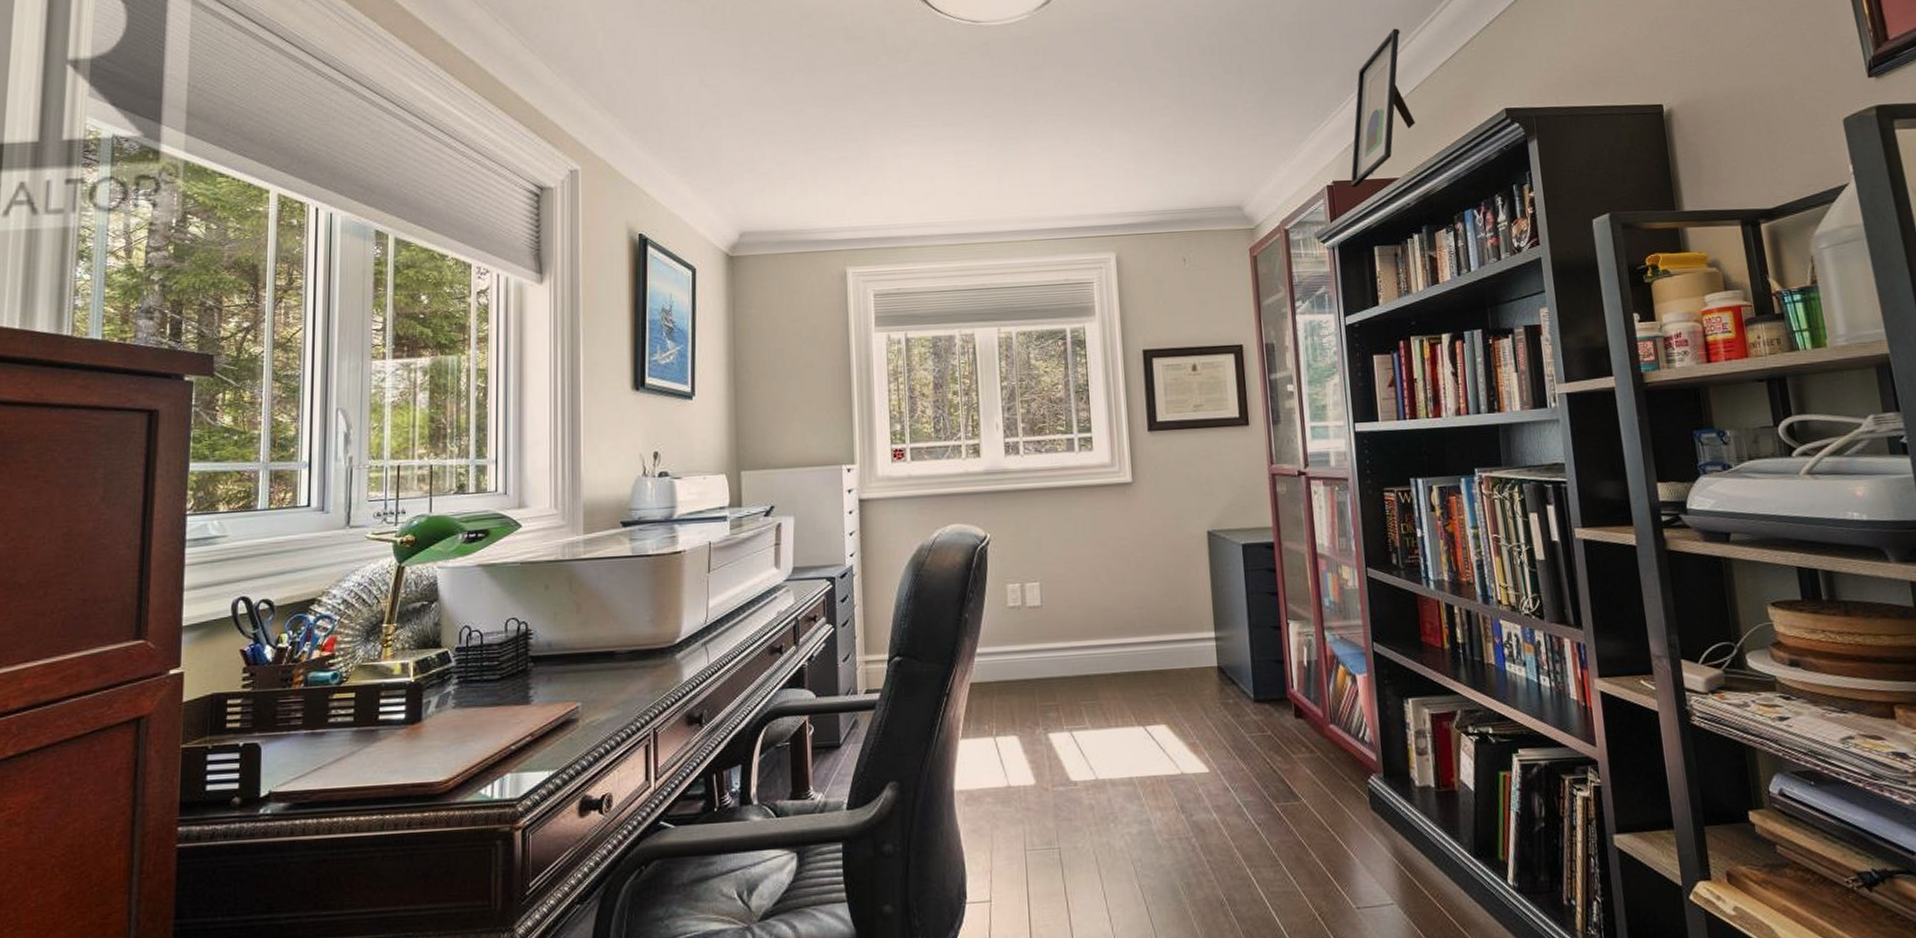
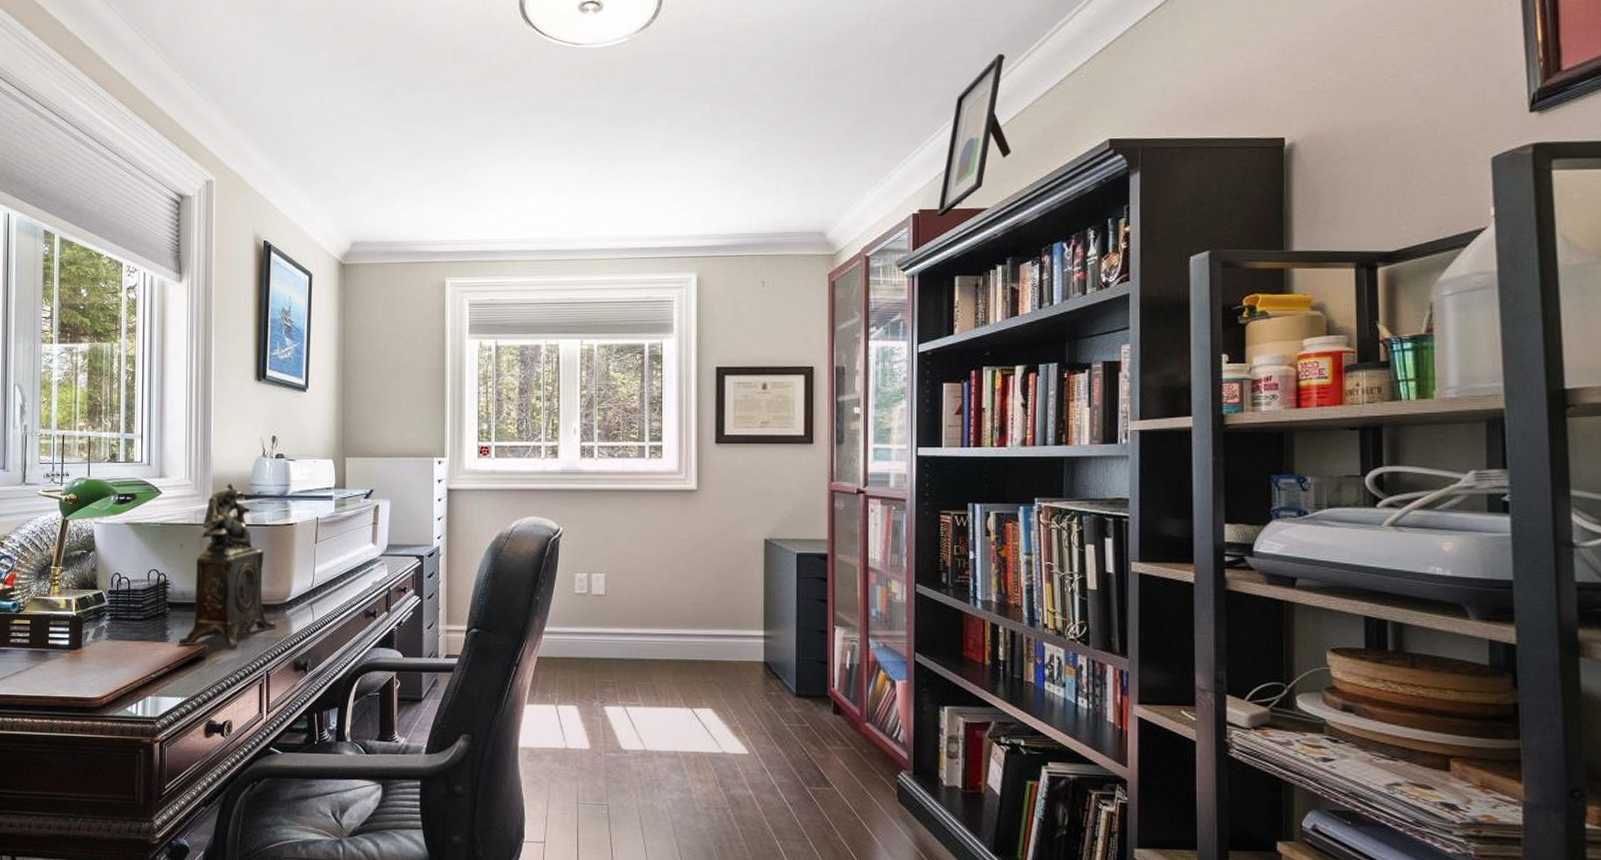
clock: none [544,508,664,707] -> present [178,482,276,649]

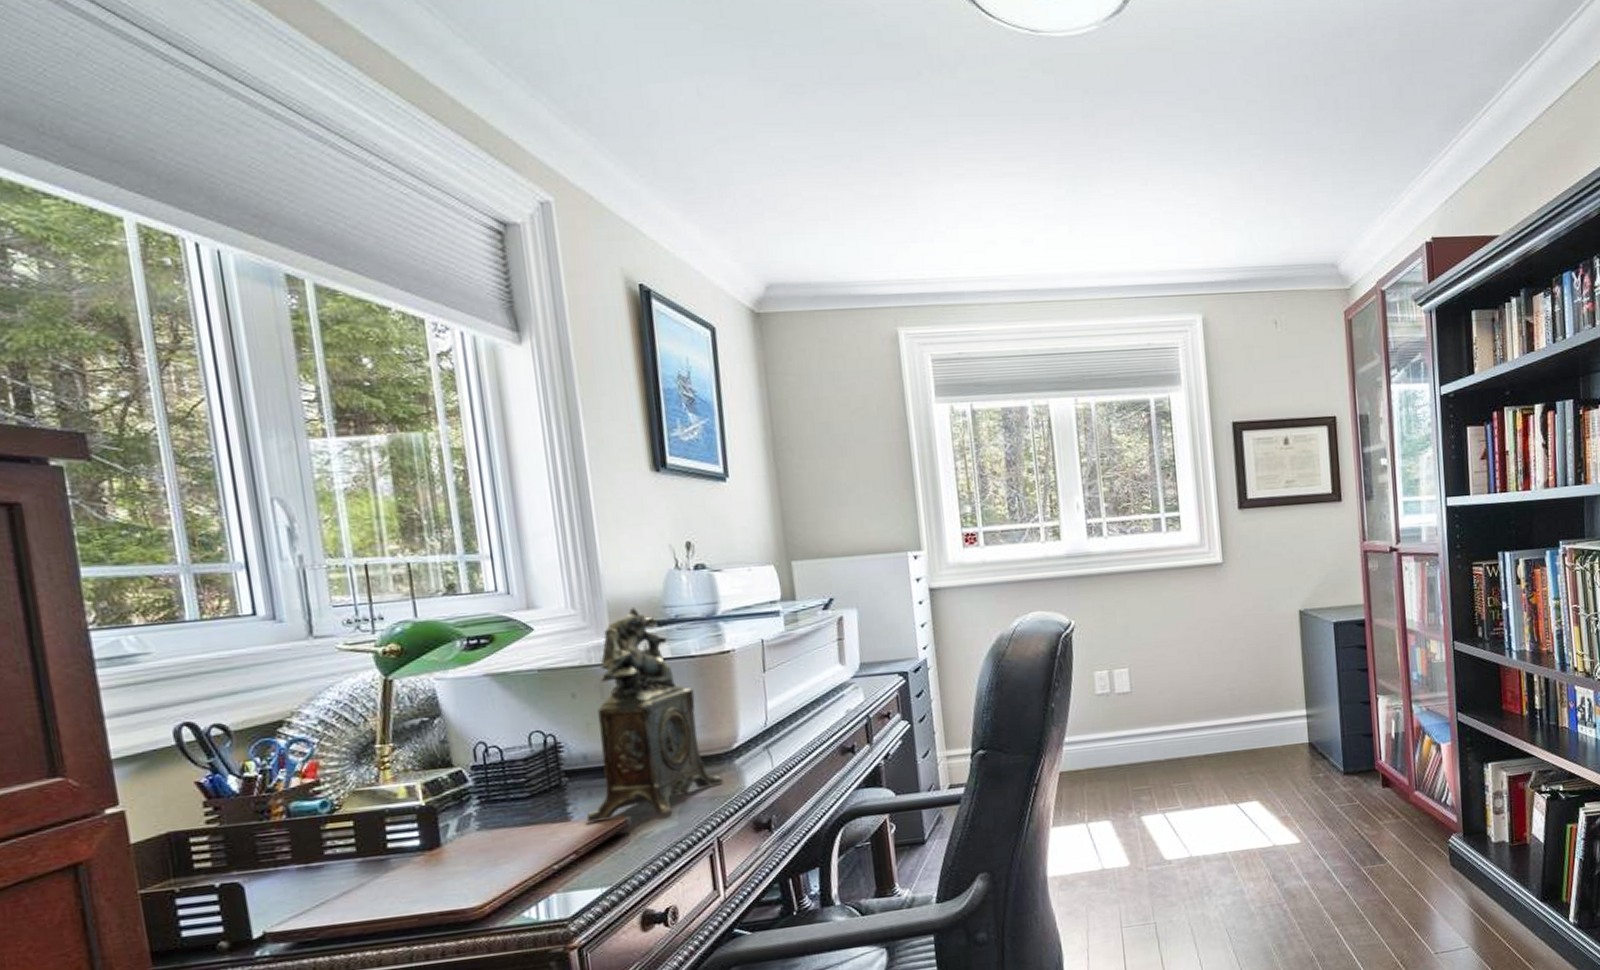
picture frame: present [937,54,1011,217] -> none [1450,64,1518,245]

